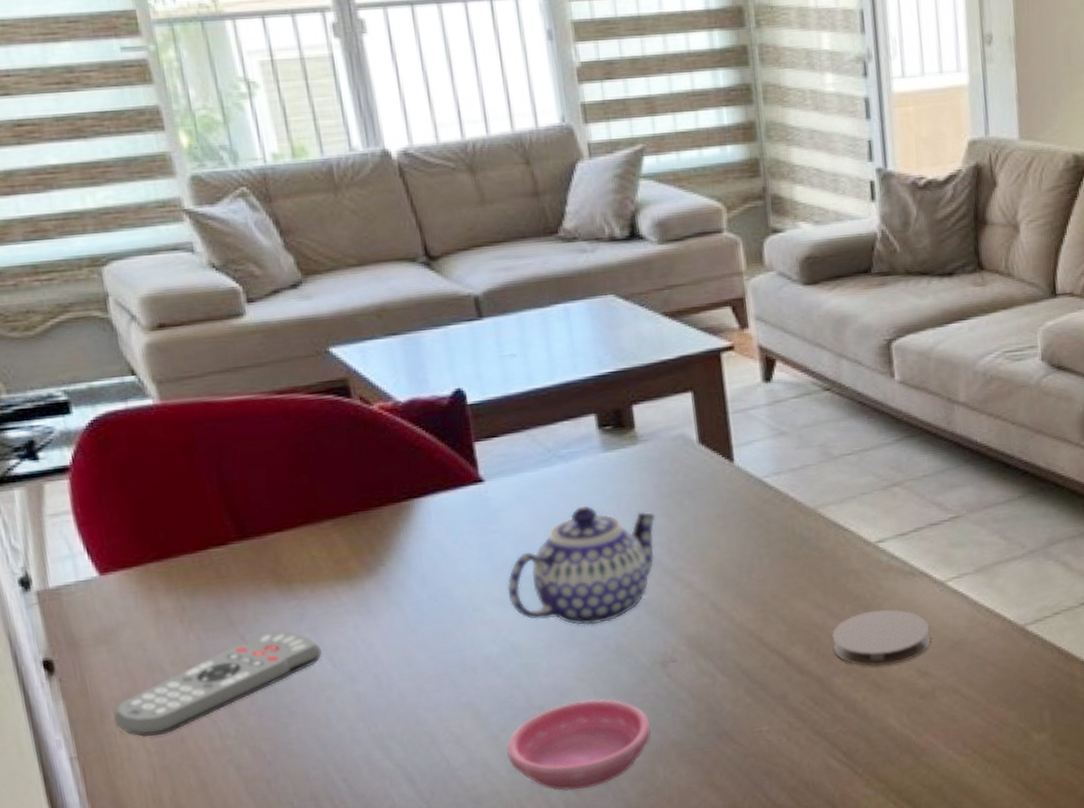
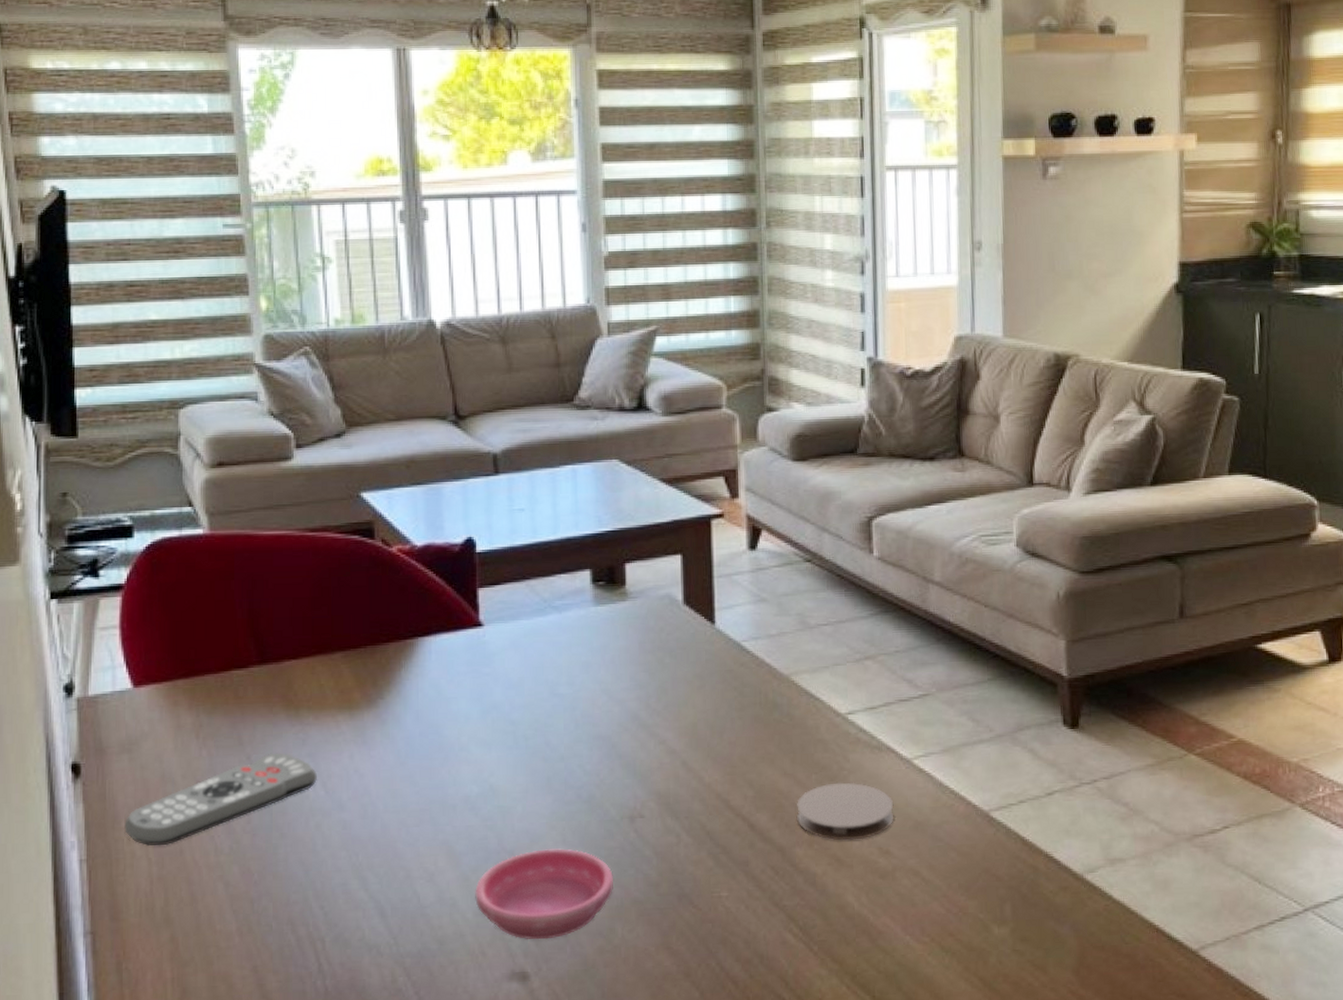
teapot: present [507,505,656,626] -> none [493,656,638,774]

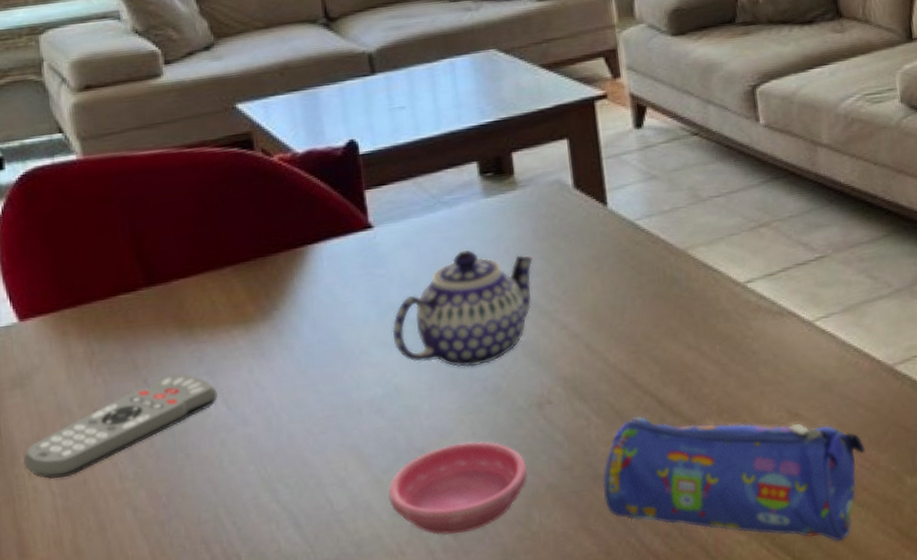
teapot: none [493,656,638,774] -> present [392,249,534,368]
pencil case: none [687,838,955,986] -> present [602,415,866,542]
coaster: present [797,782,894,841] -> none [703,349,801,408]

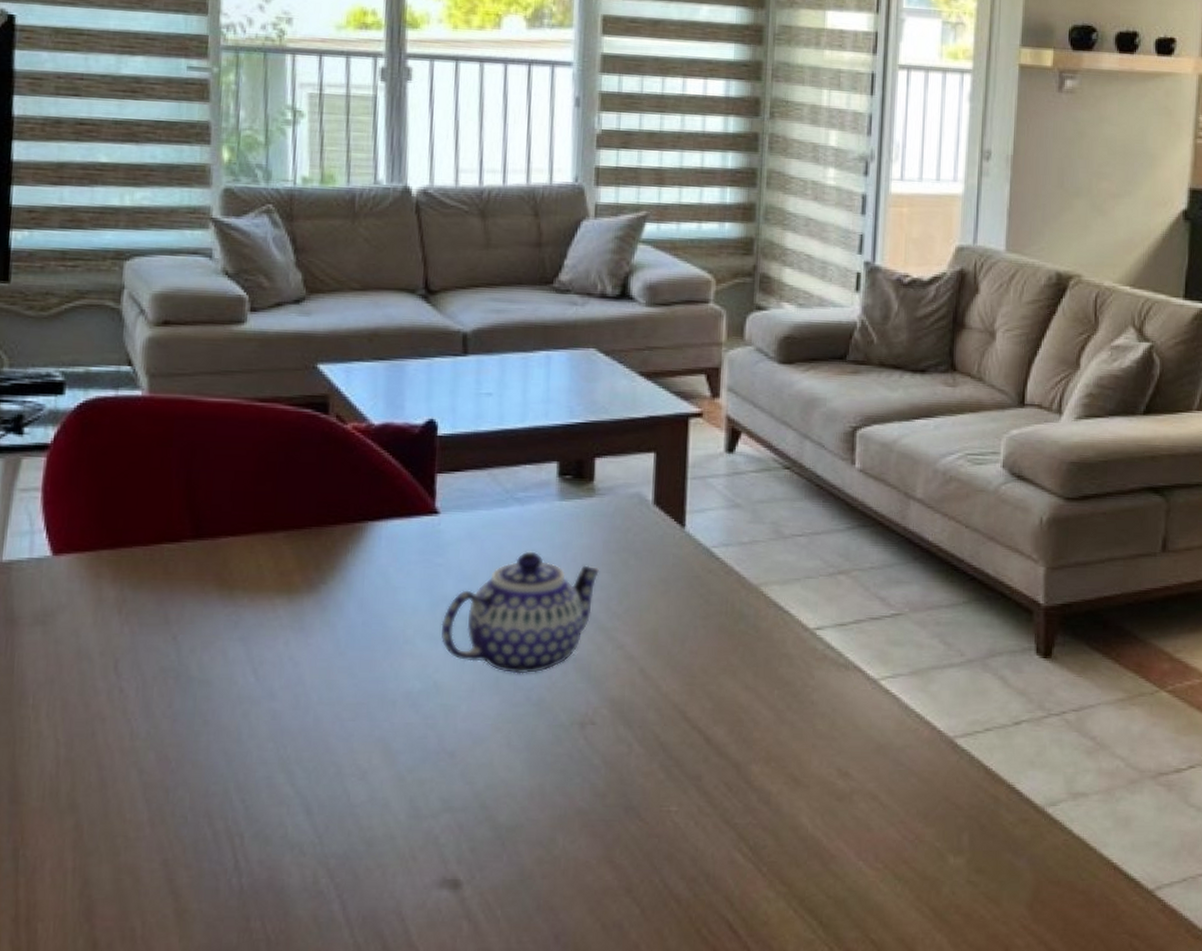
remote control: present [23,373,217,479] -> none [32,634,248,727]
saucer: present [388,441,527,535] -> none [409,752,558,847]
pencil case: present [602,415,866,542] -> none [633,751,913,913]

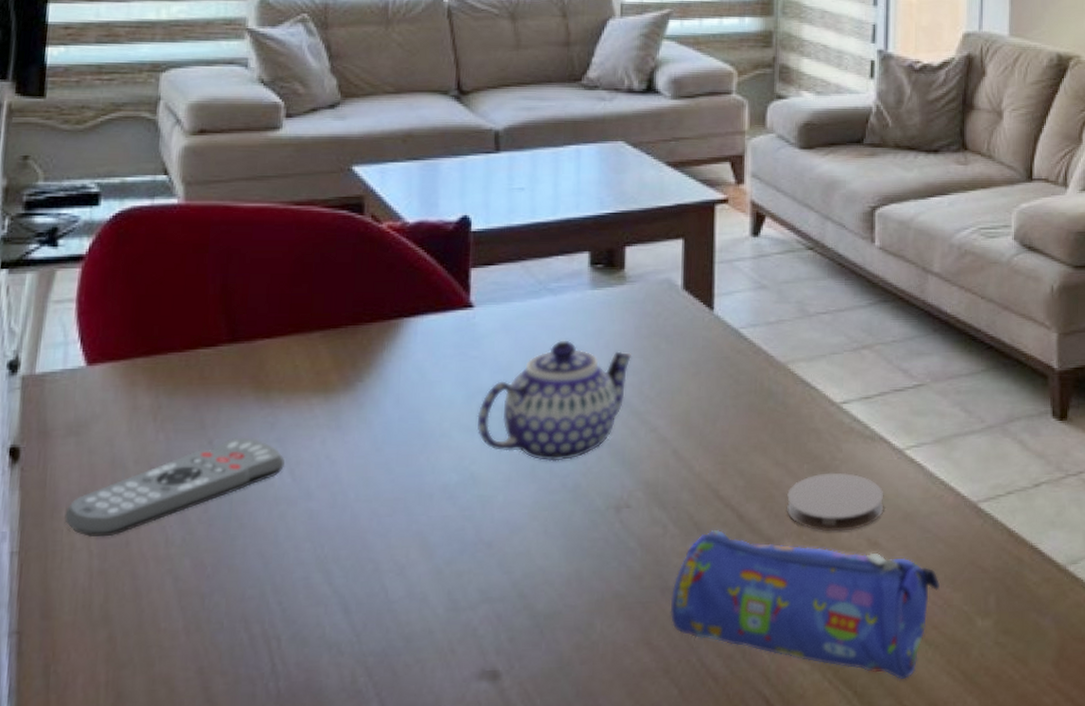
remote control: none [32,634,248,727] -> present [64,437,285,537]
pencil case: none [633,751,913,913] -> present [670,529,941,680]
coaster: none [756,699,857,760] -> present [787,472,884,532]

